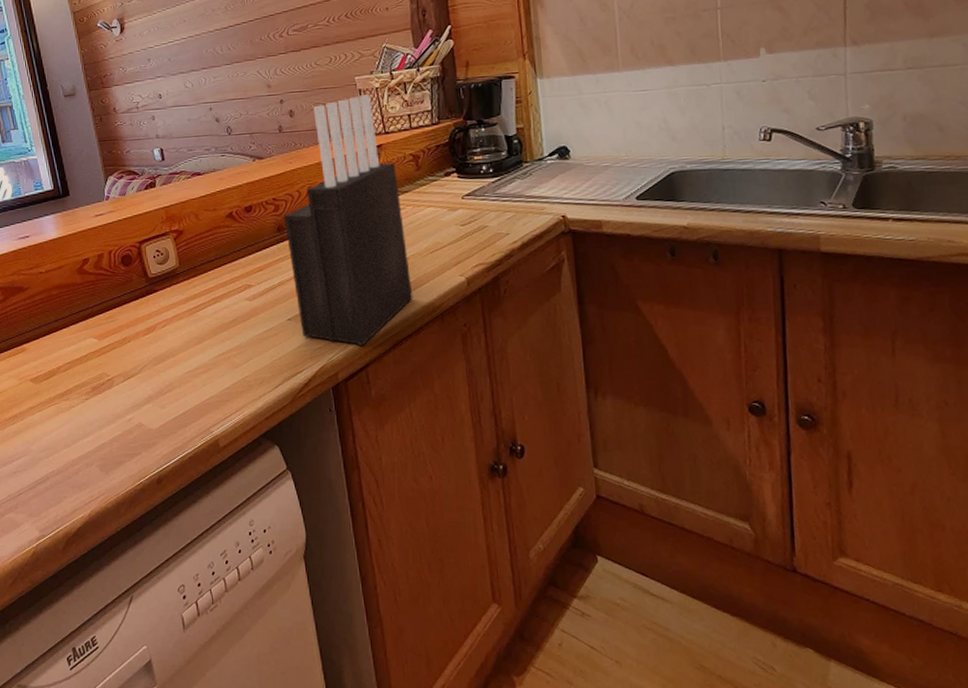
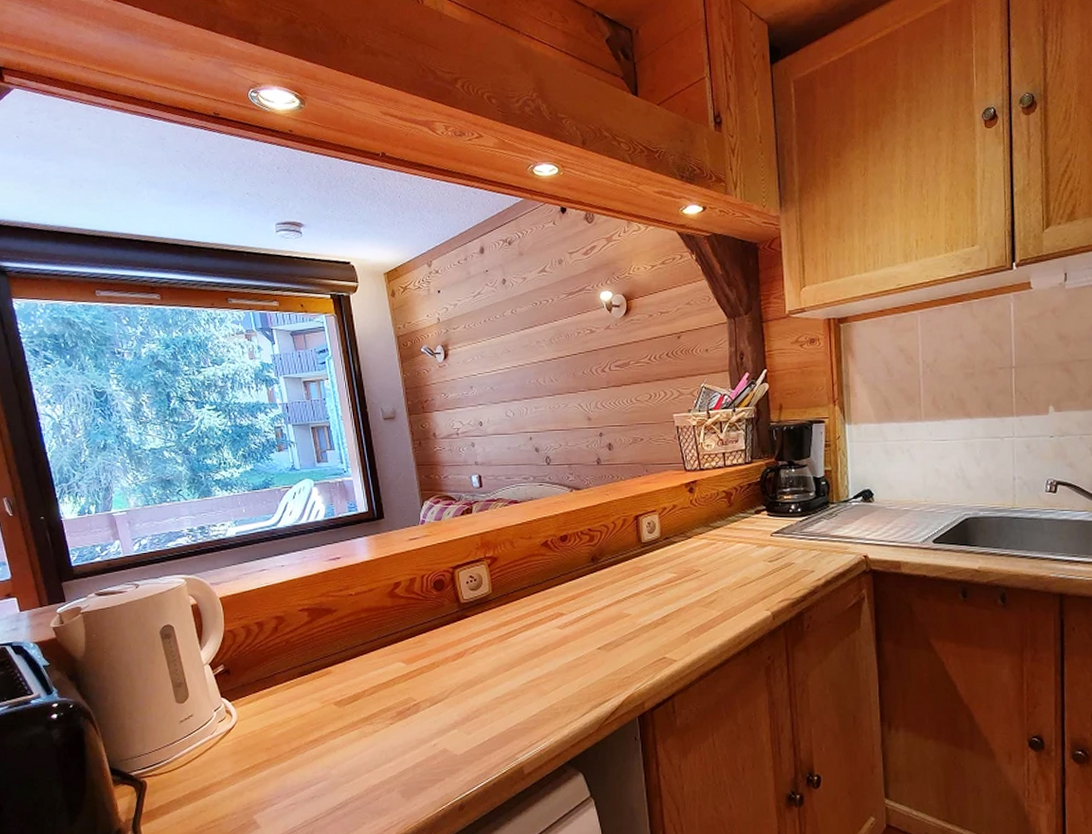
knife block: present [284,94,413,346] -> none [598,432,721,676]

